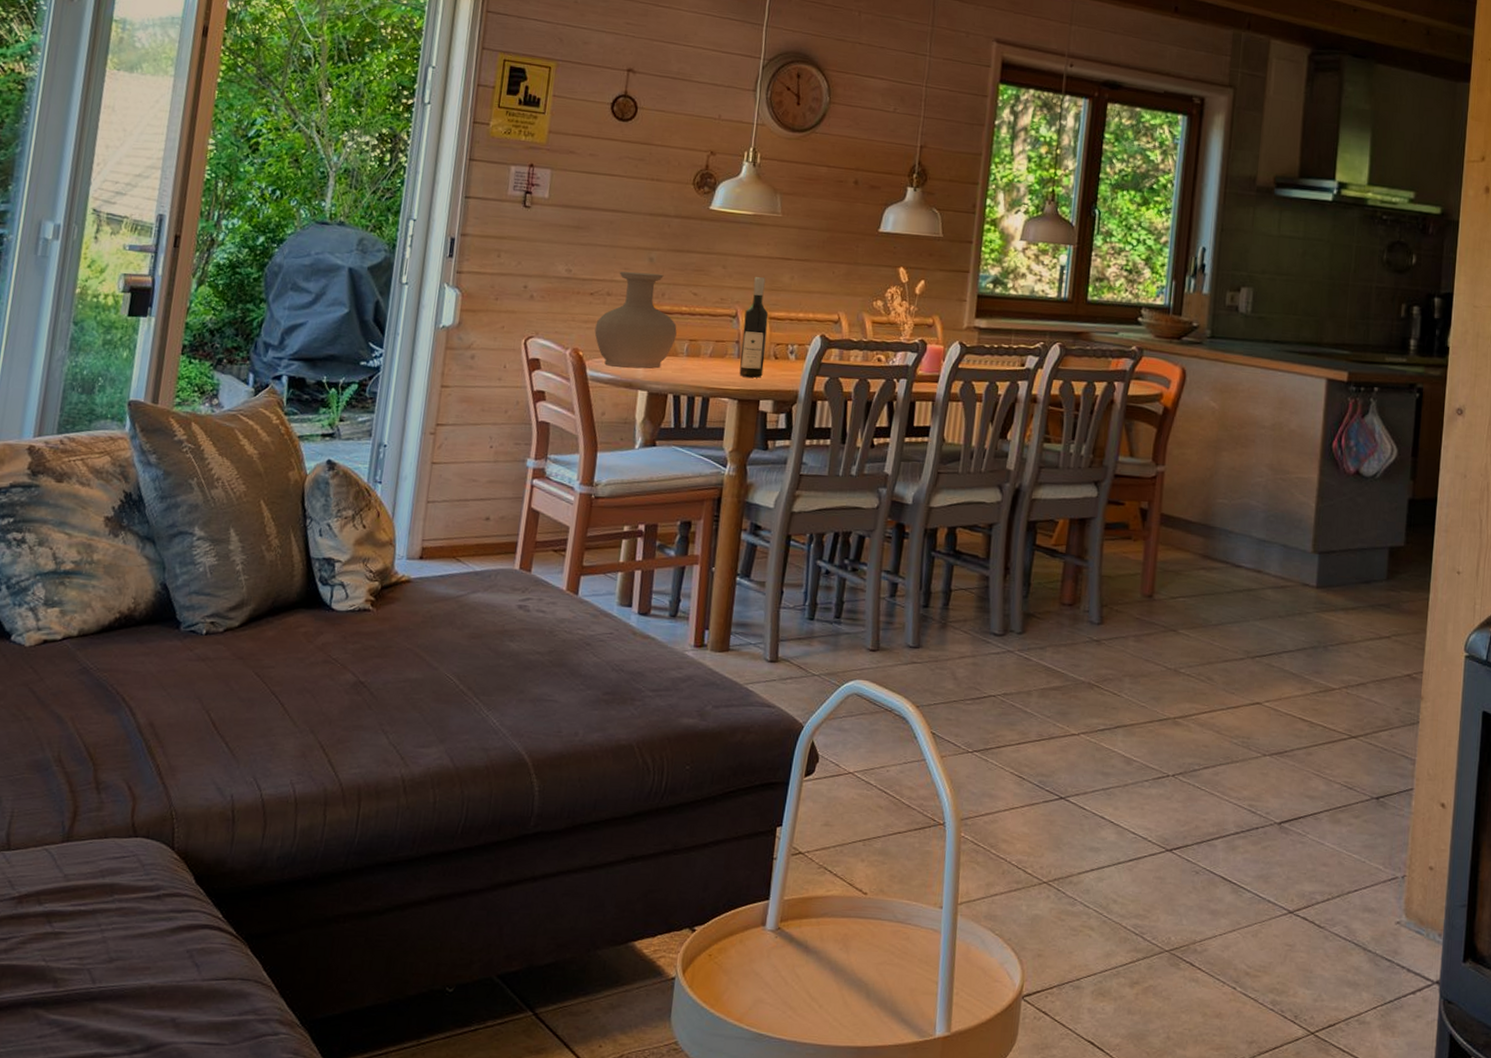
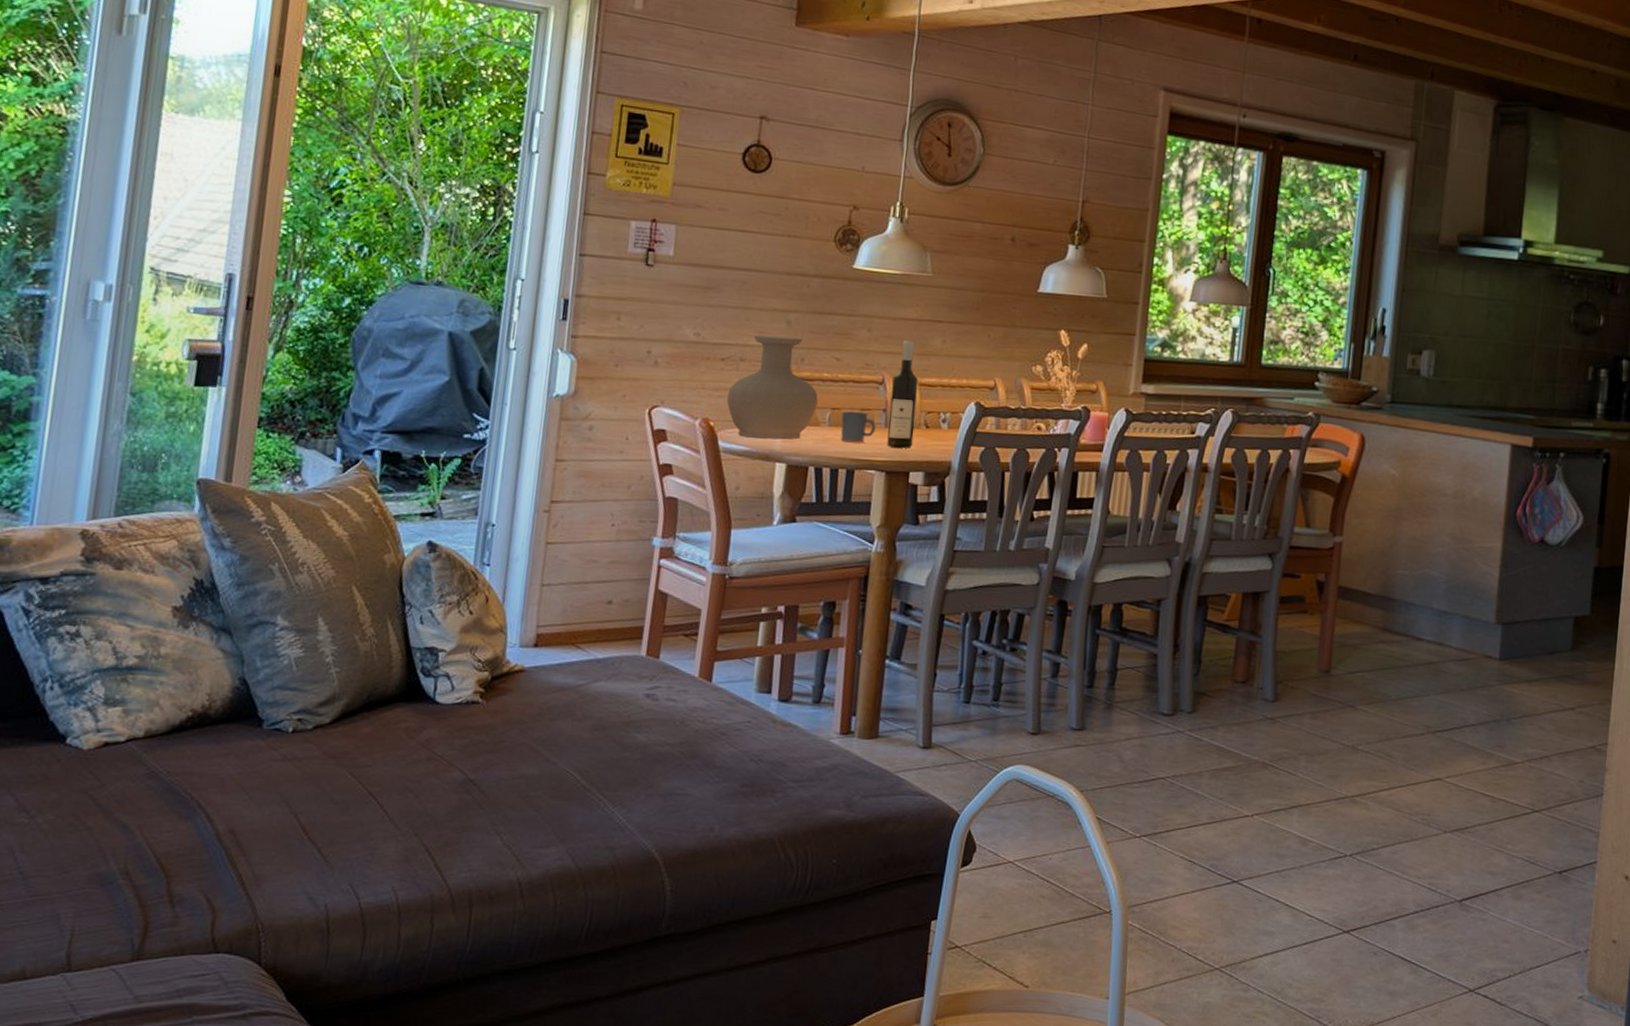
mug: none [697,342,730,373] -> present [841,411,876,443]

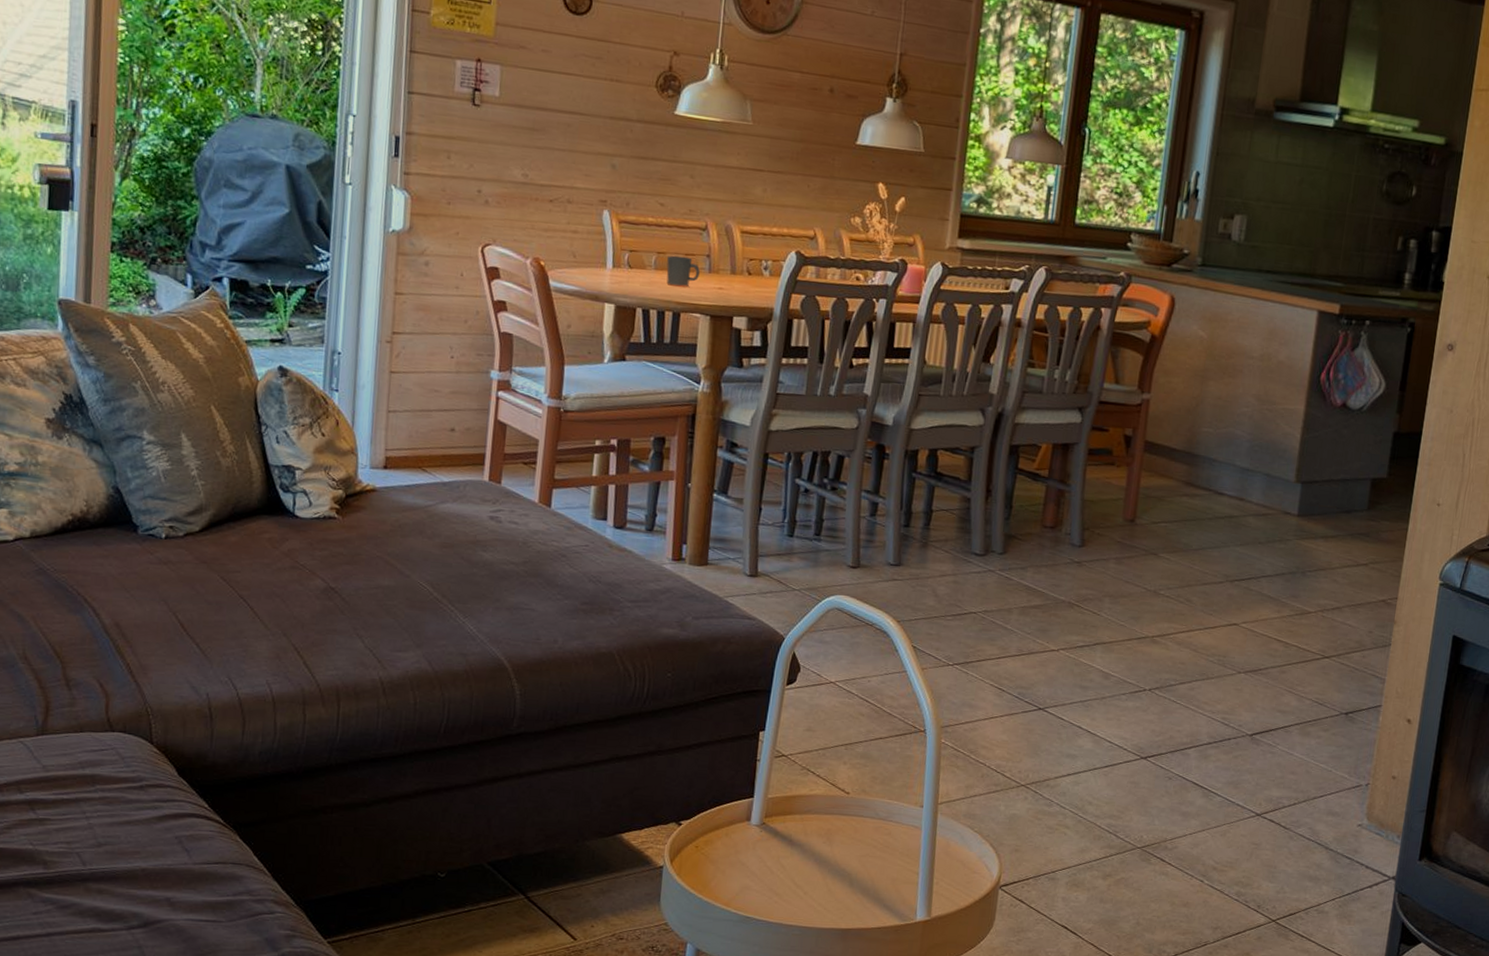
vase: present [727,335,818,440] -> none [556,178,644,282]
bottle: present [887,341,919,448] -> none [711,188,741,294]

